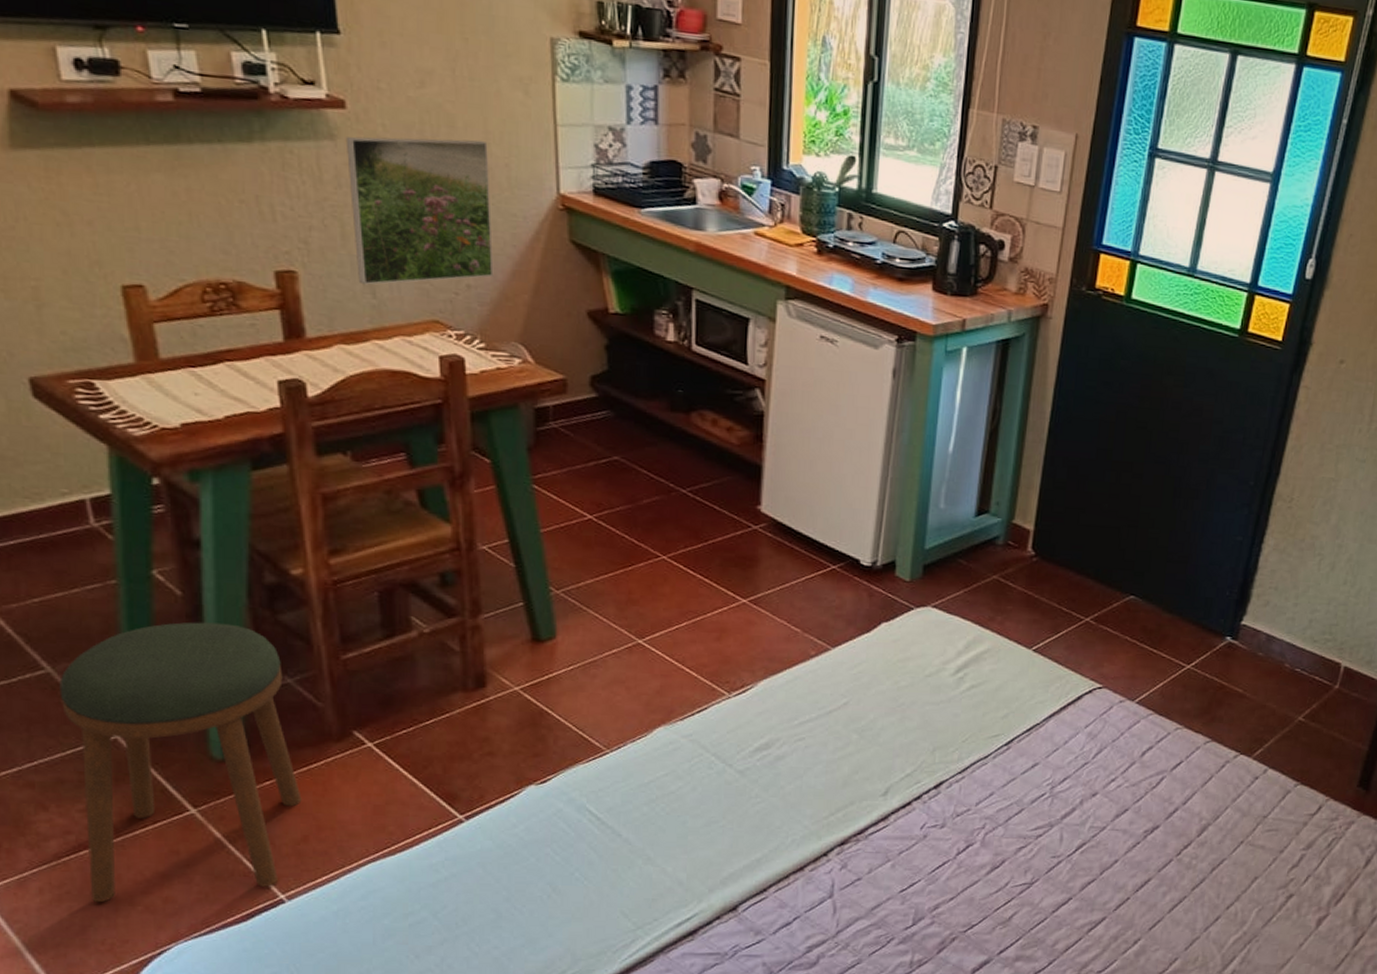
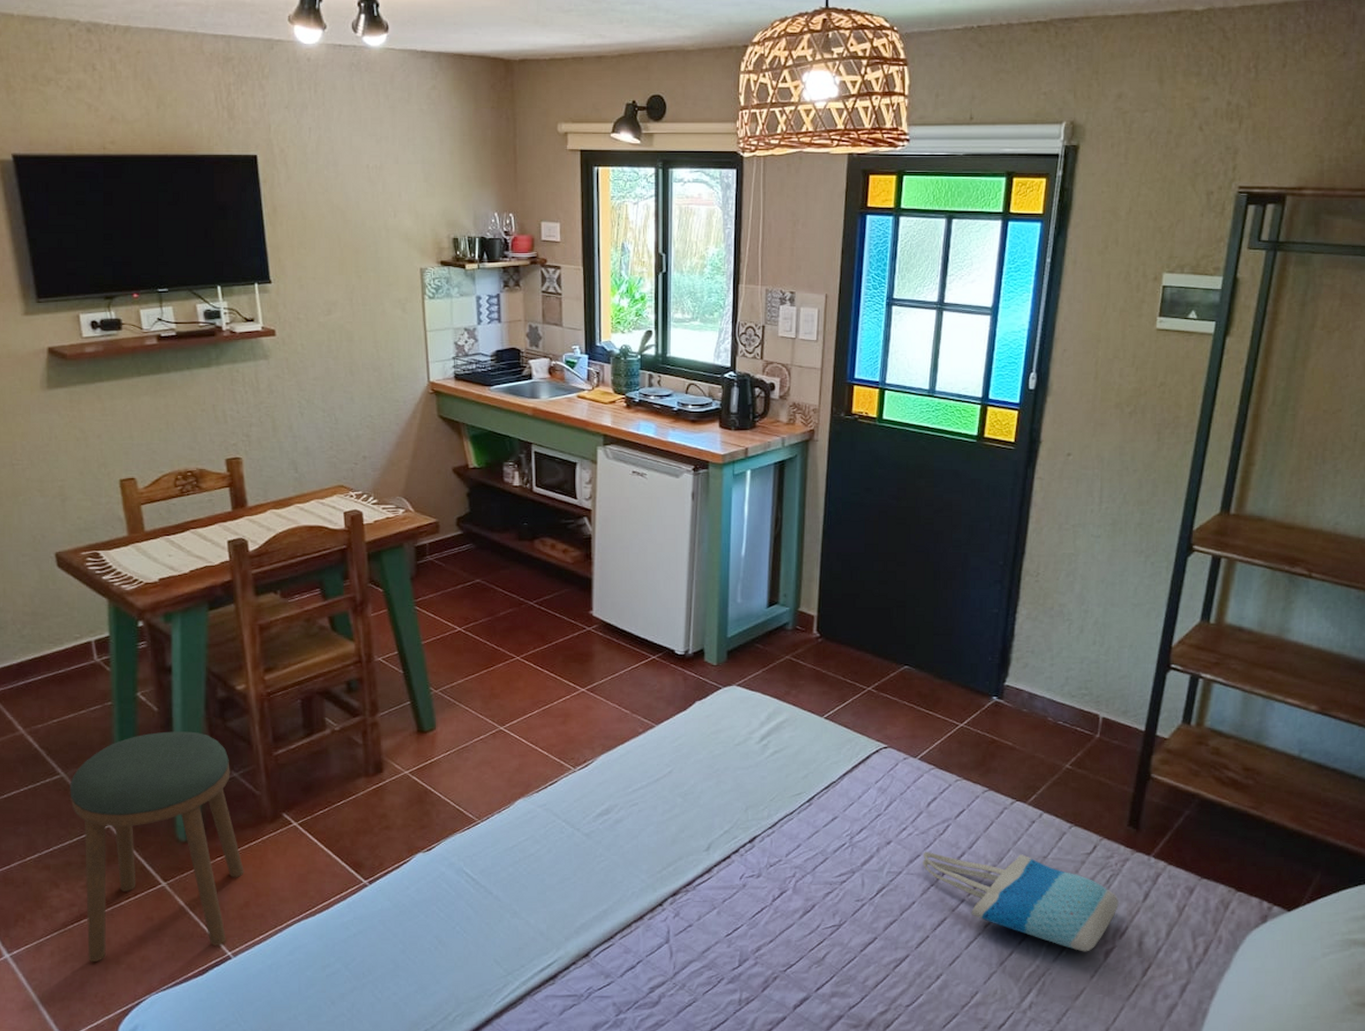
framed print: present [345,136,494,285] -> none [275,348,383,463]
tote bag: none [1130,806,1338,919] -> present [923,852,1119,952]

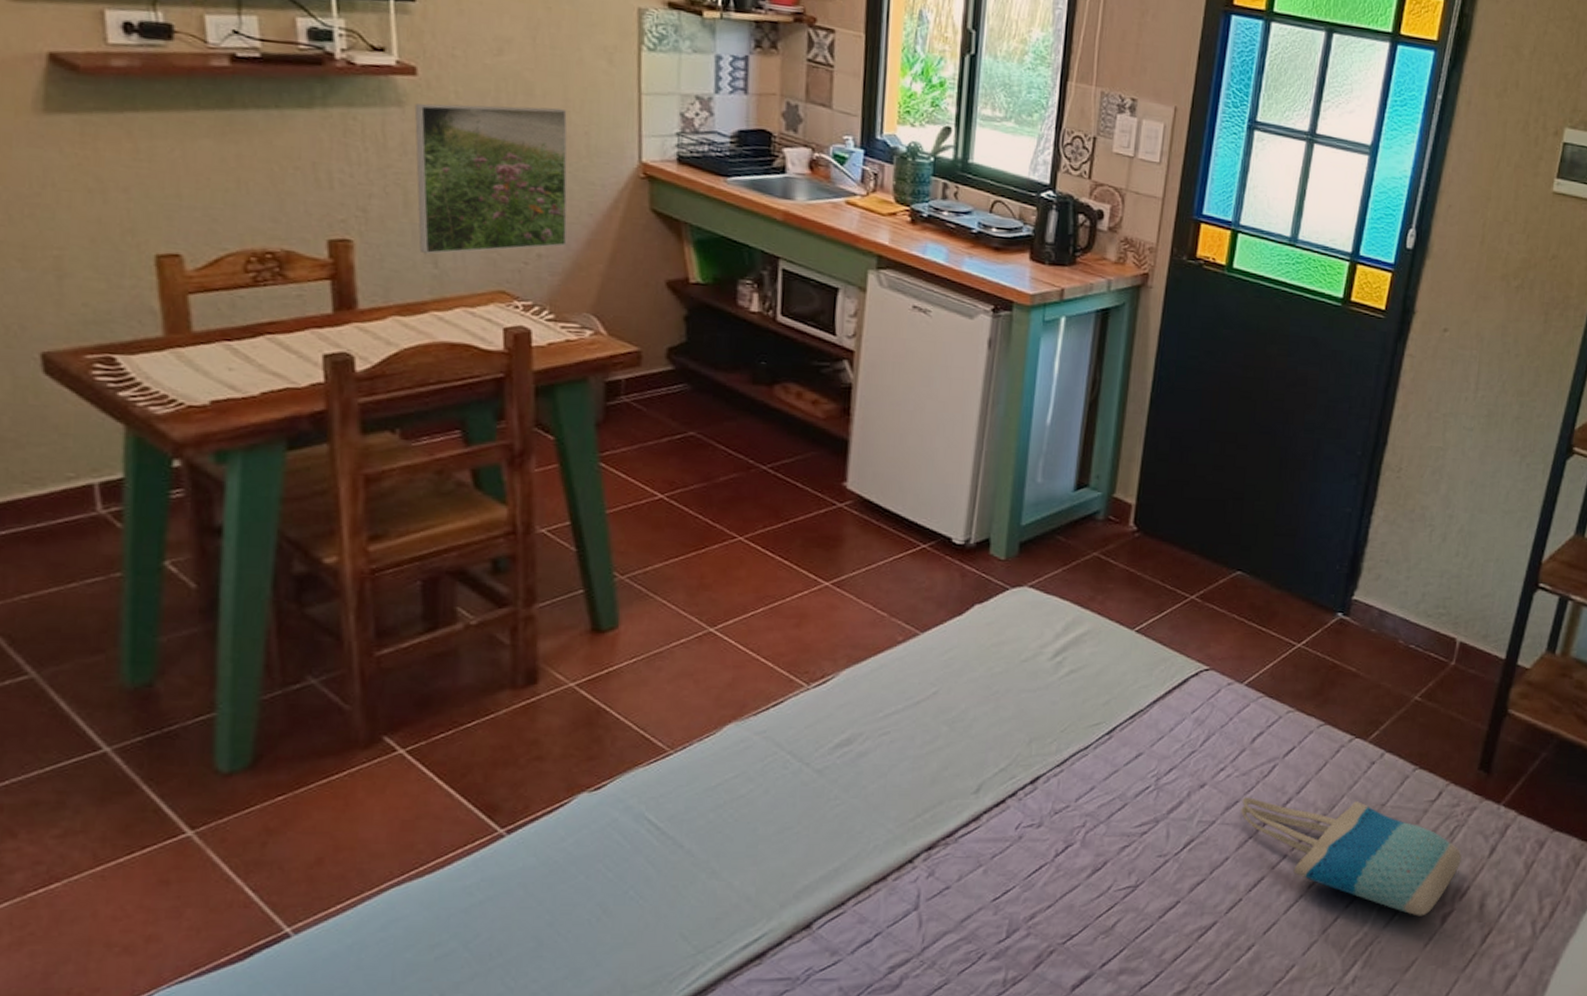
stool: present [70,731,244,963] -> none [43,617,319,945]
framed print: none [275,348,383,463] -> present [414,103,568,255]

